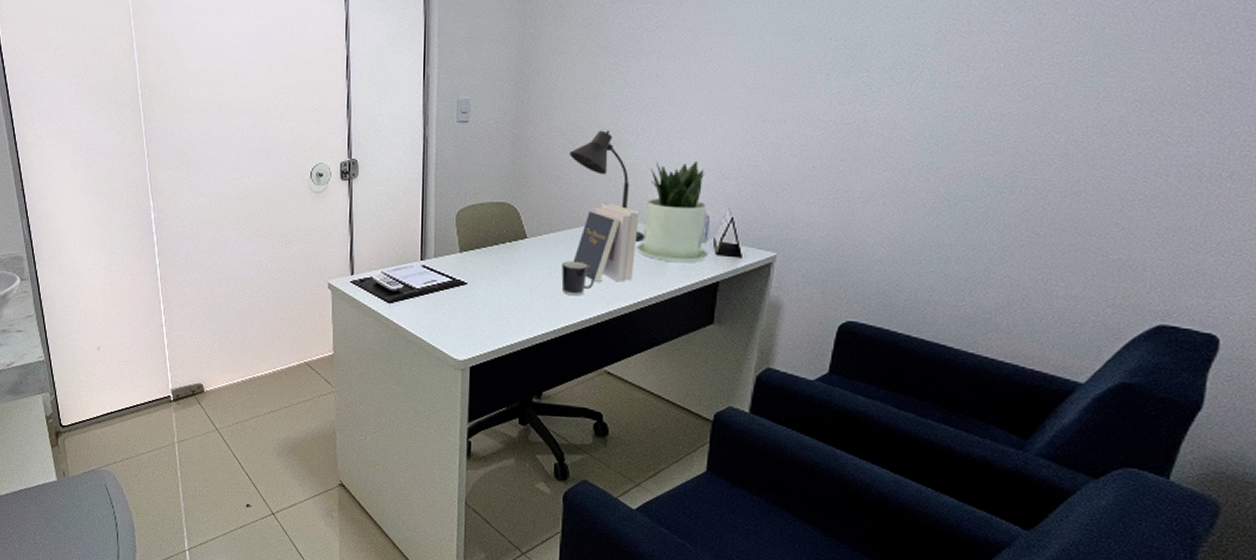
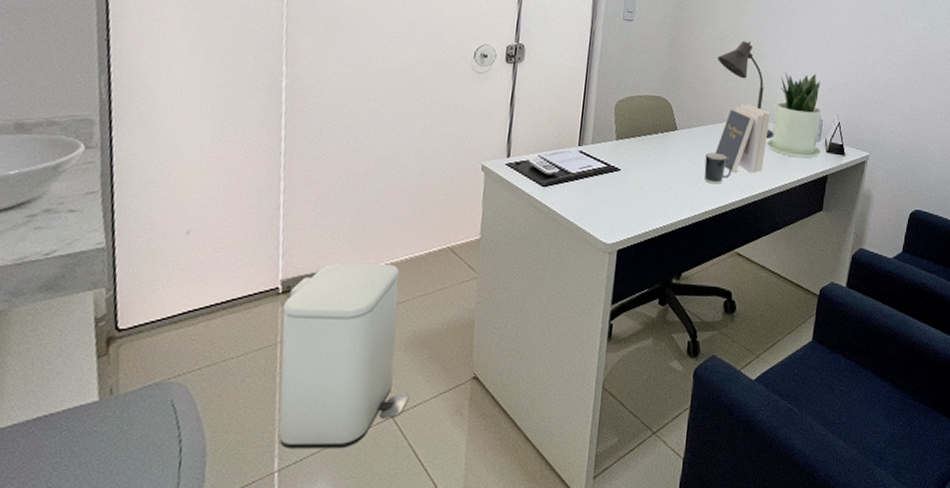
pedal bin: none [175,374,286,536] -> present [278,261,410,449]

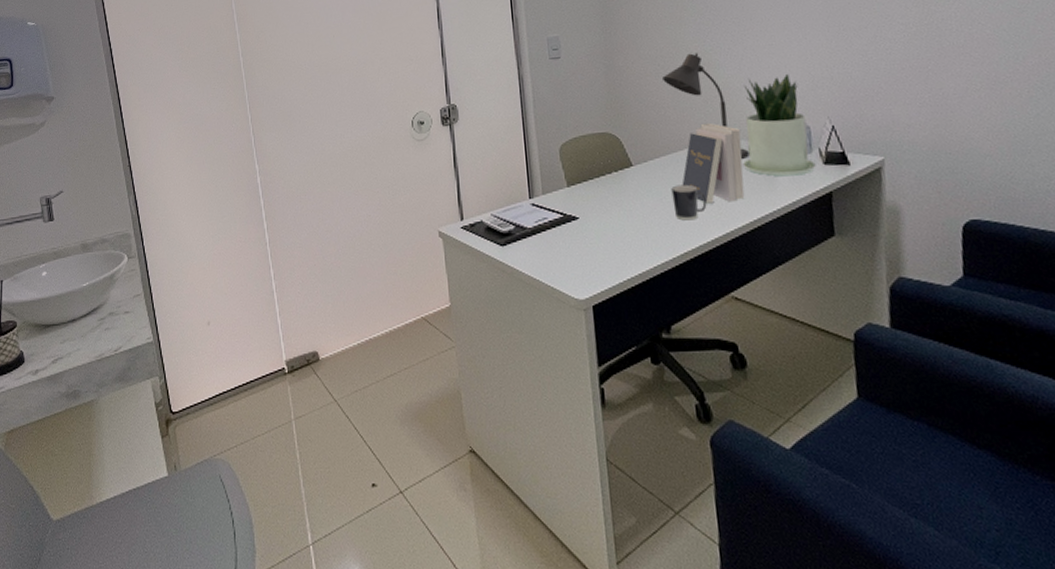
pedal bin: present [278,261,410,449] -> none [291,338,414,524]

